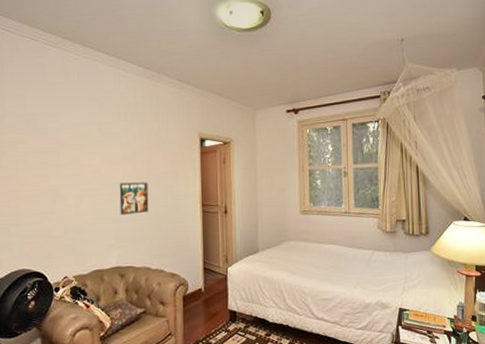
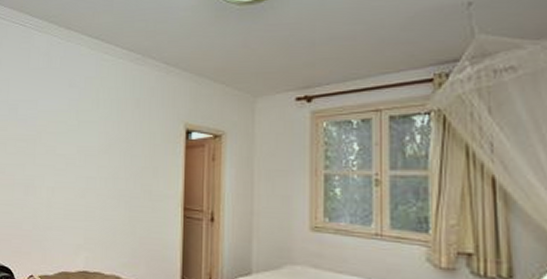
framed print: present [119,182,149,216] -> none [92,177,124,214]

